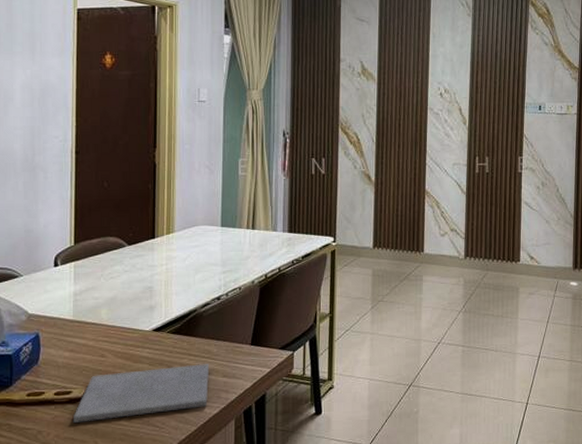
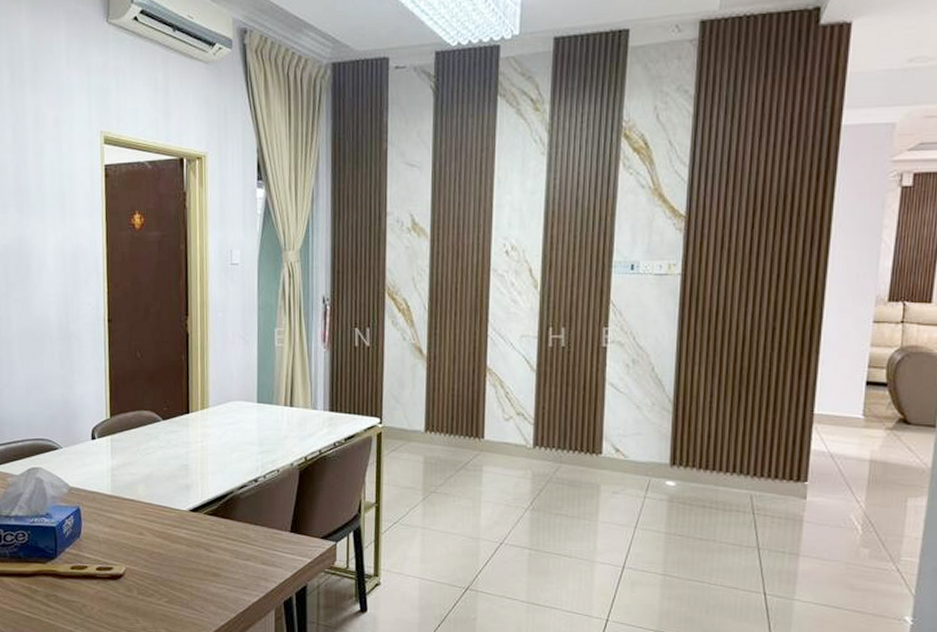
notepad: present [72,364,210,423] -> none [114,549,248,600]

